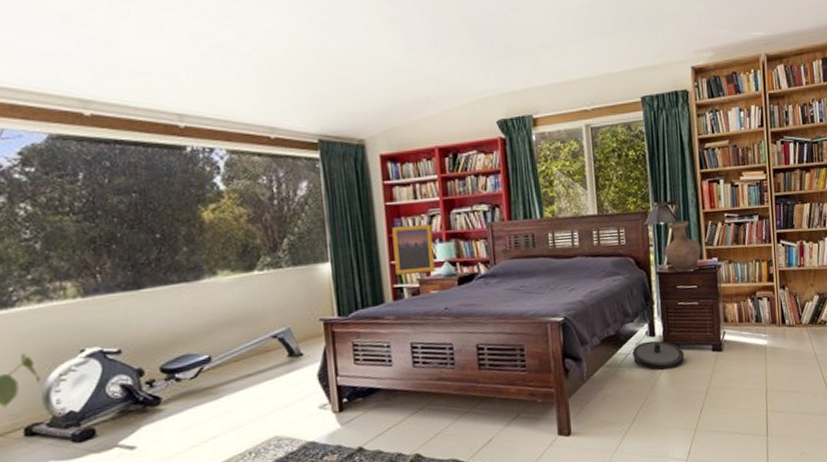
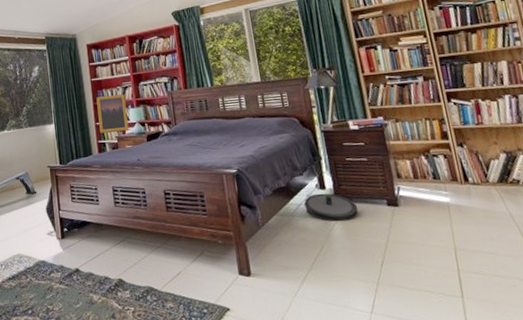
vase: present [664,220,702,273] -> none [327,84,366,132]

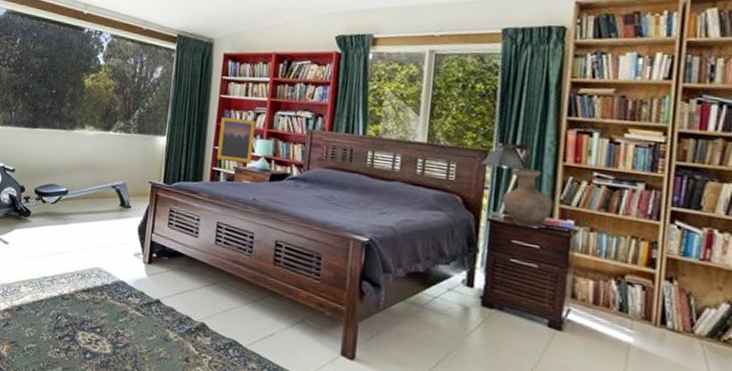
robot vacuum: present [304,193,359,221] -> none [441,290,509,331]
vase: none [327,84,366,132] -> present [502,168,554,229]

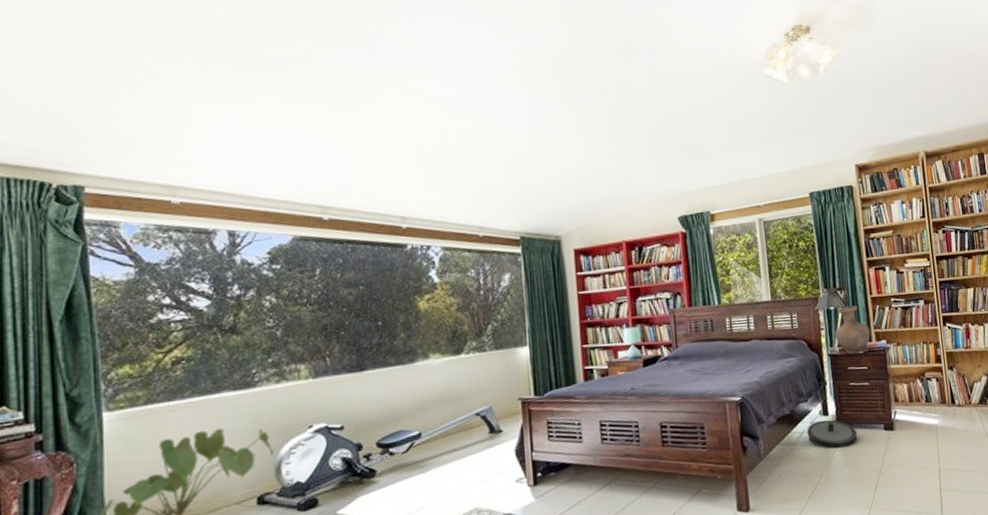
picture frame: present [217,117,256,163] -> none [583,311,622,358]
robot vacuum: none [441,290,509,331] -> present [807,419,858,448]

